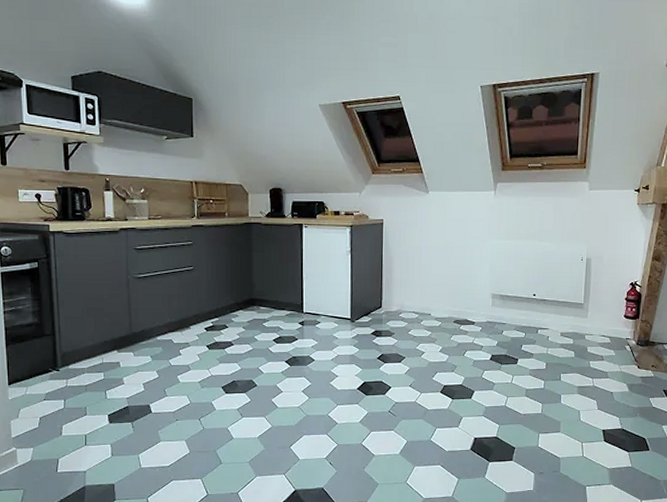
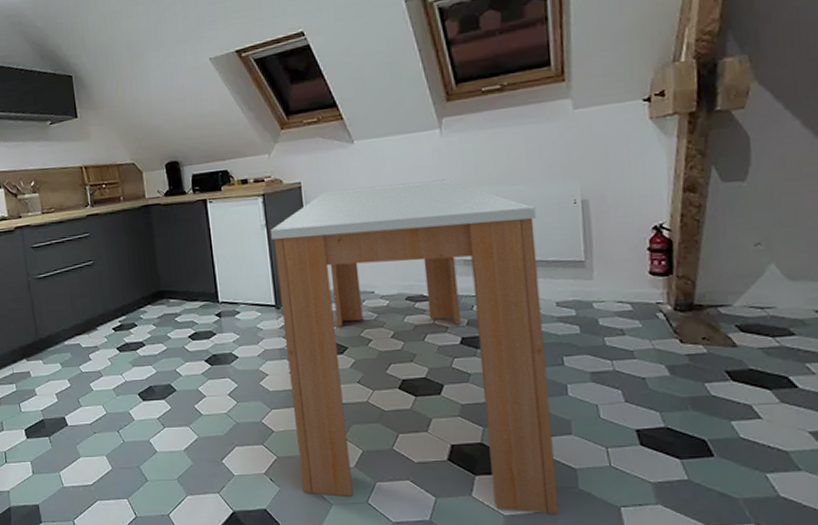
dining table: none [353,229,555,491] -> present [270,179,558,513]

